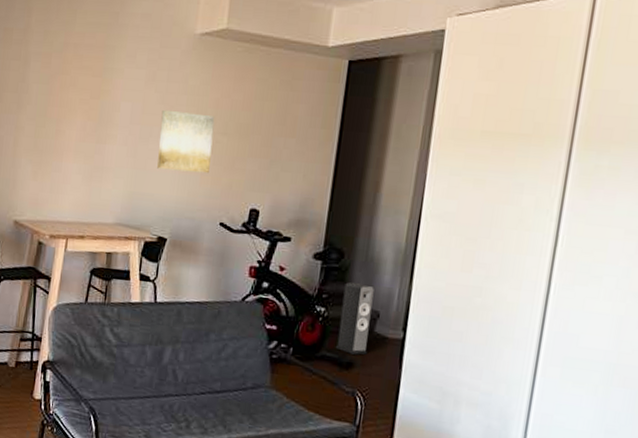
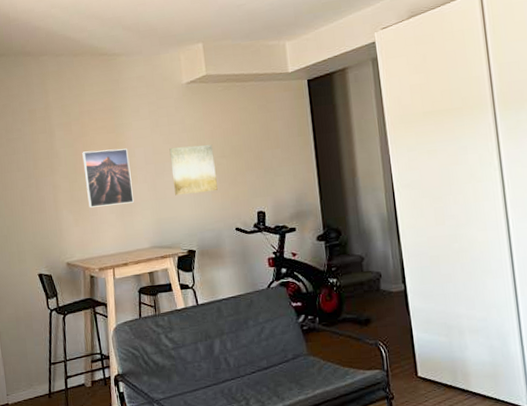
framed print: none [52,92,112,167] -> present [82,148,134,208]
speaker: present [335,282,374,355] -> none [347,252,379,312]

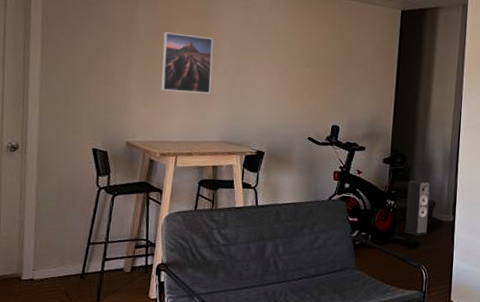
wall art: present [169,144,218,196] -> none [254,46,300,98]
speaker: none [347,252,379,312] -> present [403,179,430,236]

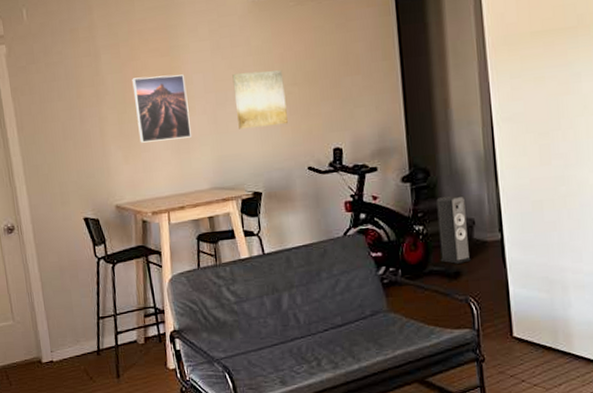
wall art: none [254,46,300,98] -> present [232,70,288,129]

